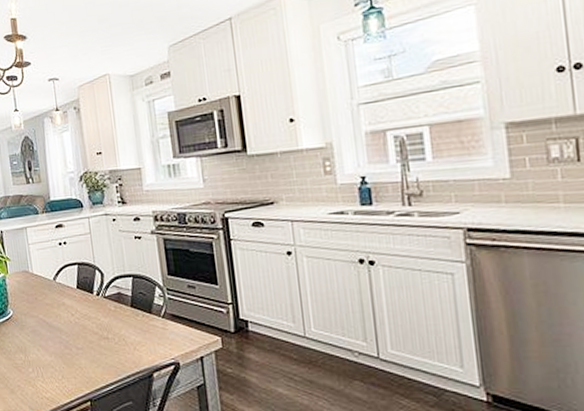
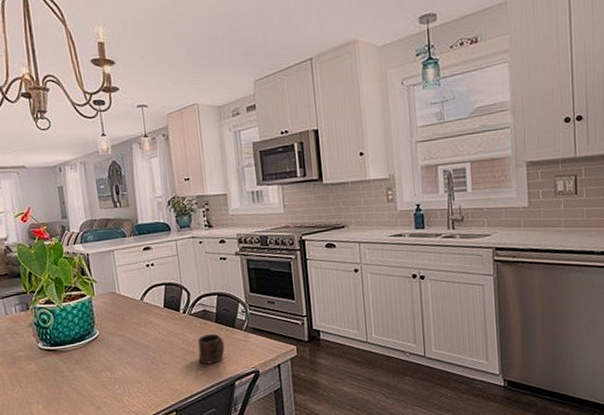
mug: none [112,318,142,352] -> present [197,333,225,365]

